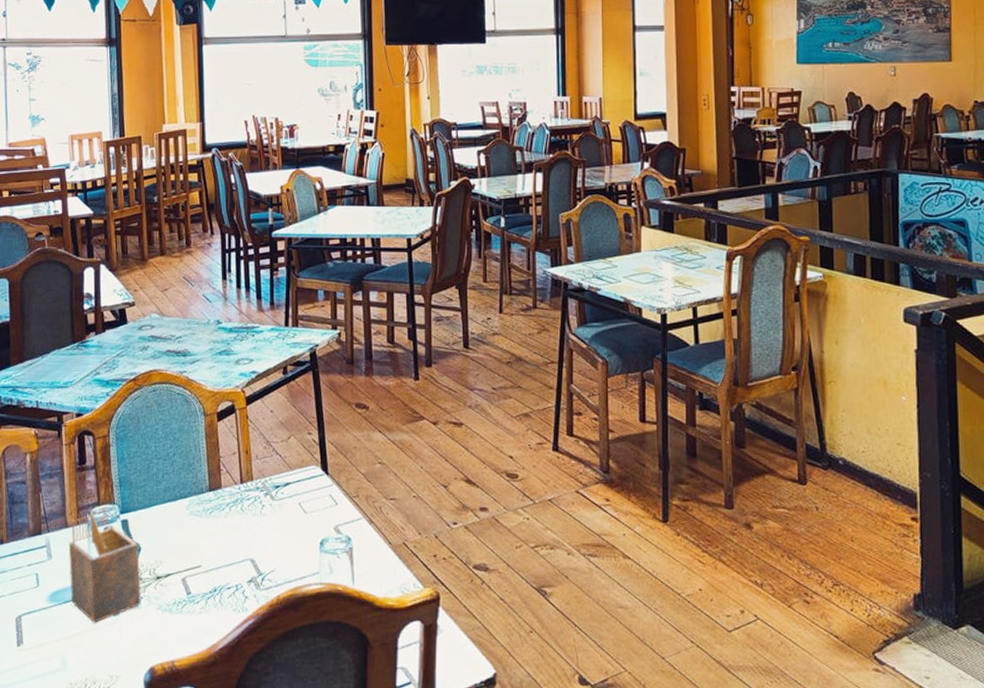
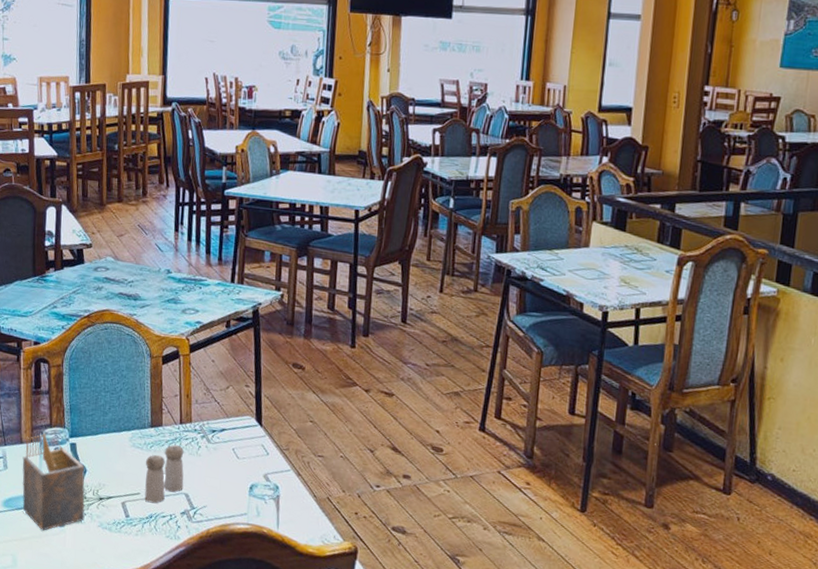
salt and pepper shaker: none [205,507,249,575] -> present [144,445,184,504]

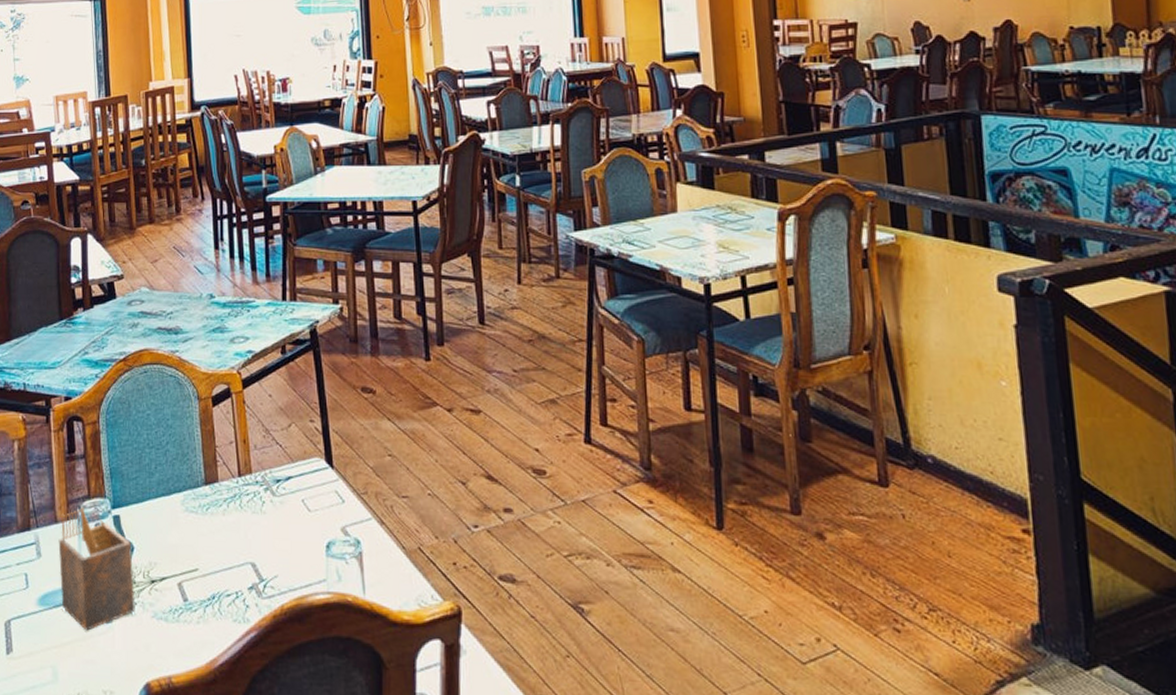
salt and pepper shaker: present [144,445,184,504] -> none [201,504,249,580]

